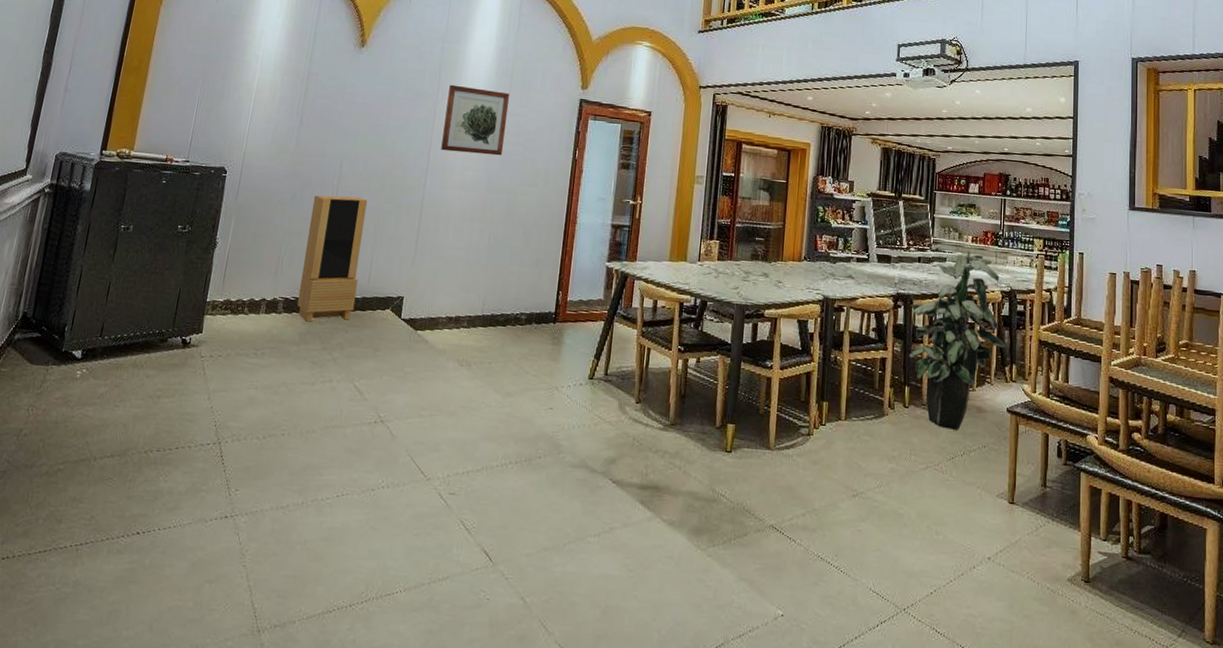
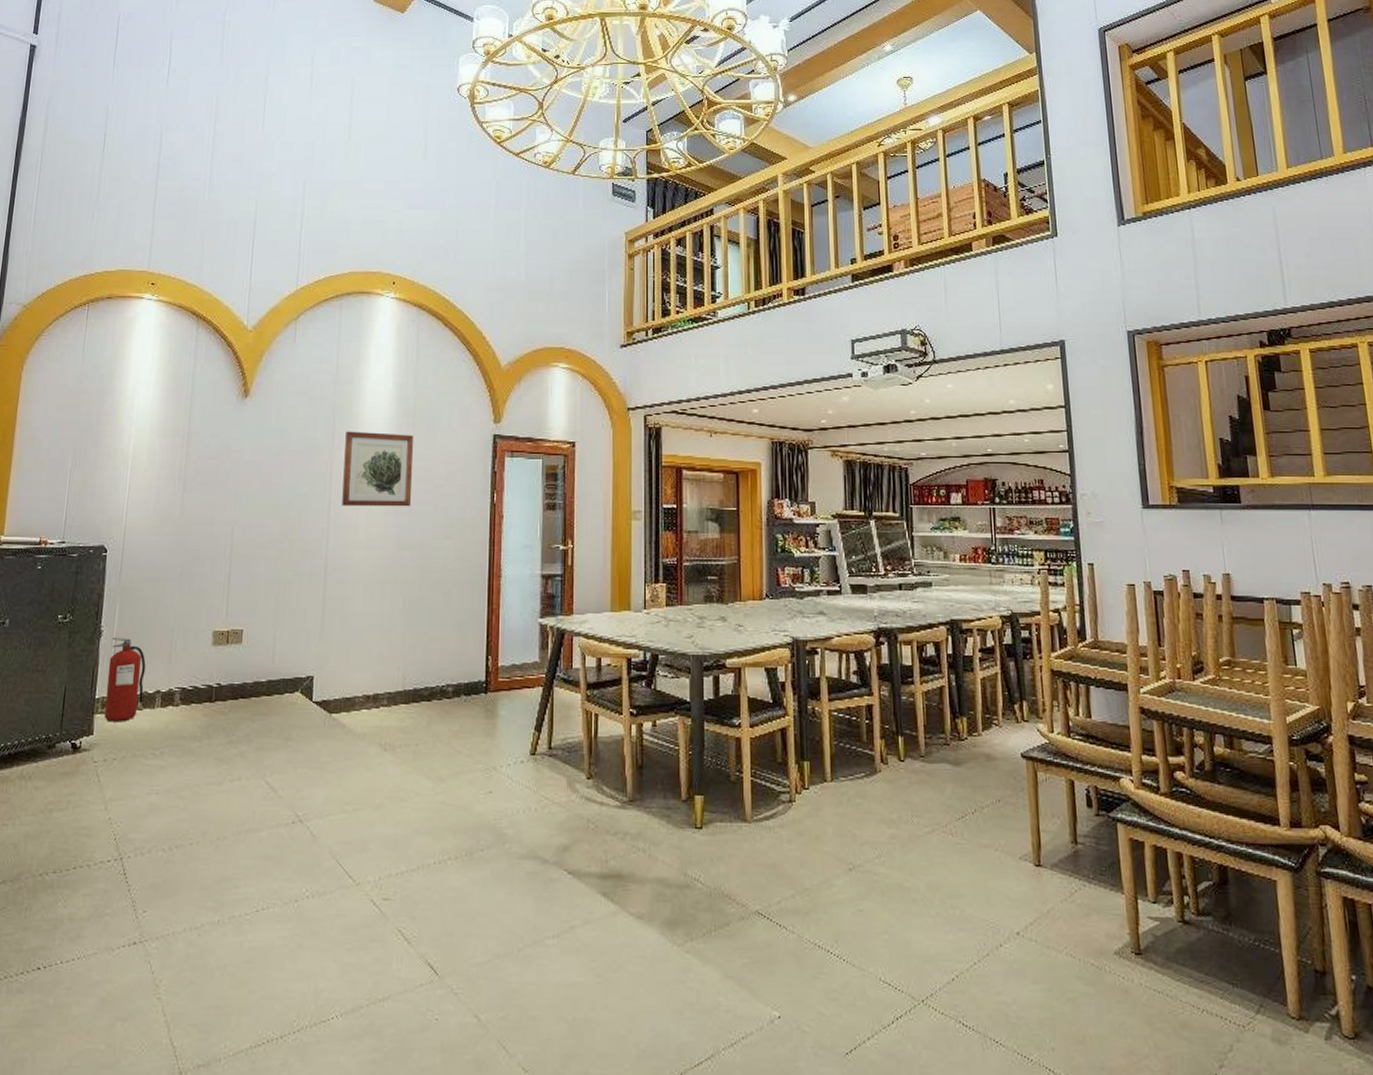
fire extinguisher: none [213,249,255,324] -> present [103,638,146,722]
storage cabinet: present [296,195,368,322] -> none [195,566,265,713]
indoor plant: present [909,244,1007,430] -> none [896,566,1014,783]

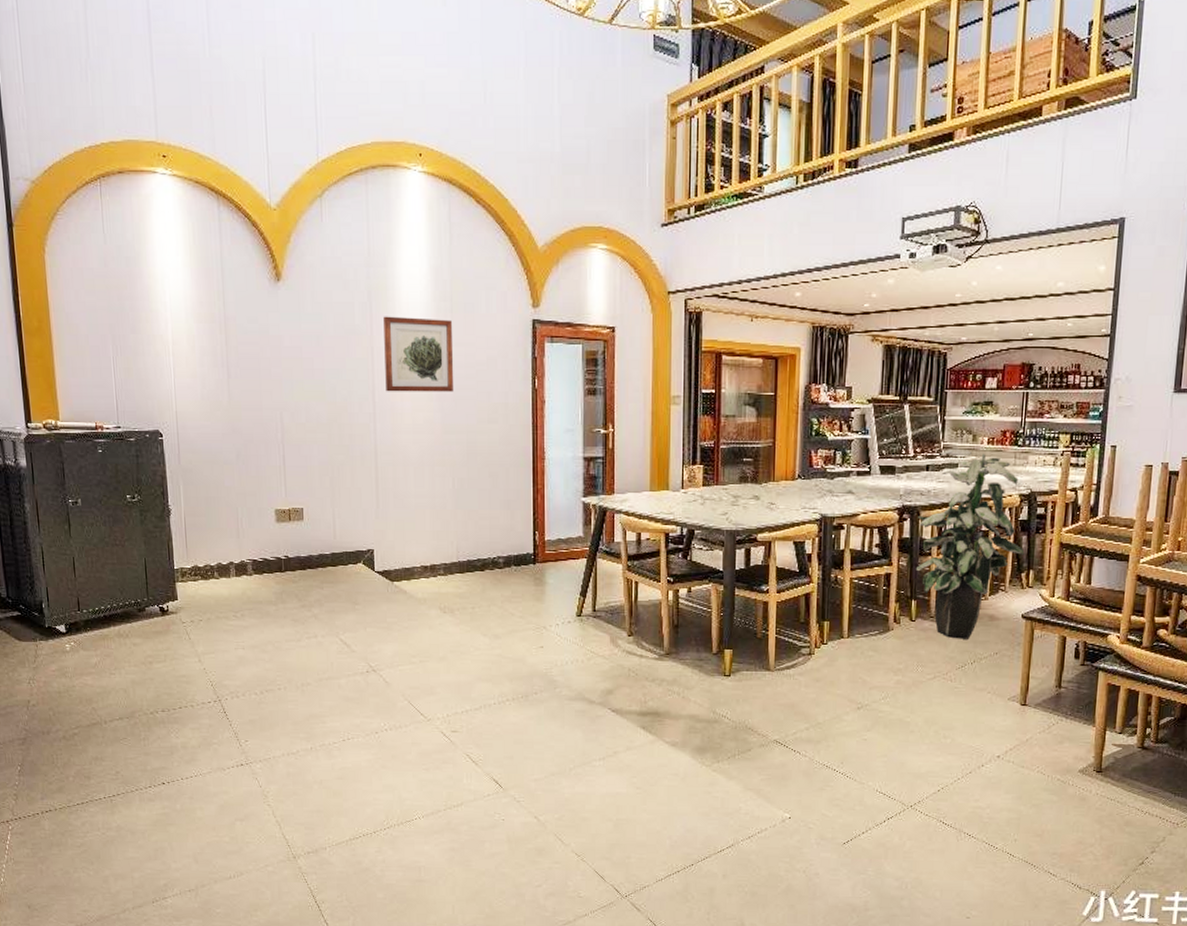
fire extinguisher: present [103,638,146,722] -> none [181,516,218,589]
indoor plant: none [896,566,1014,783] -> present [915,448,1025,639]

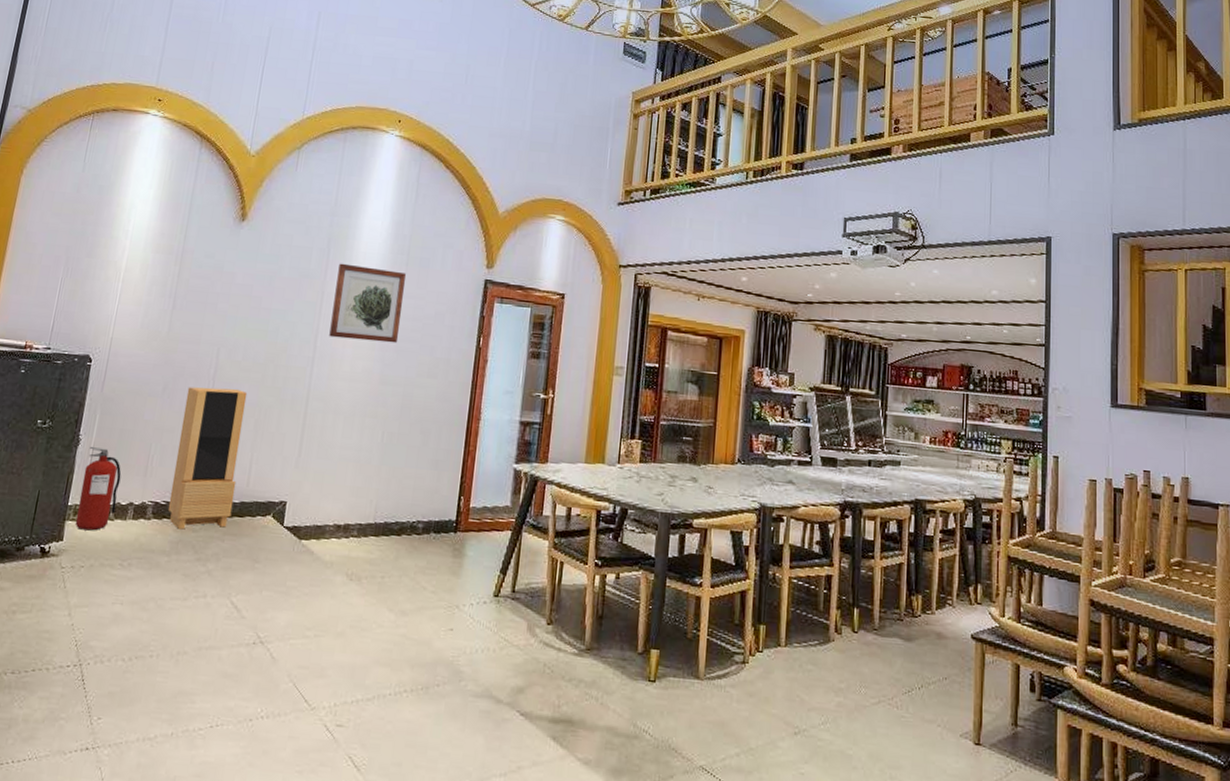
fire extinguisher: none [181,516,218,589] -> present [74,447,122,531]
storage cabinet: none [260,450,325,582] -> present [167,387,248,530]
indoor plant: present [915,448,1025,639] -> none [858,445,971,659]

